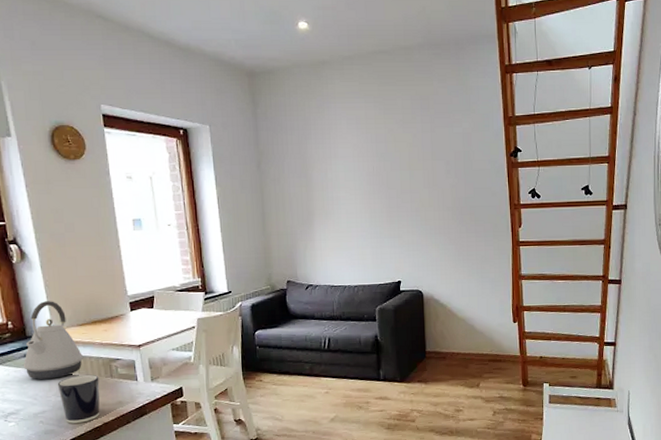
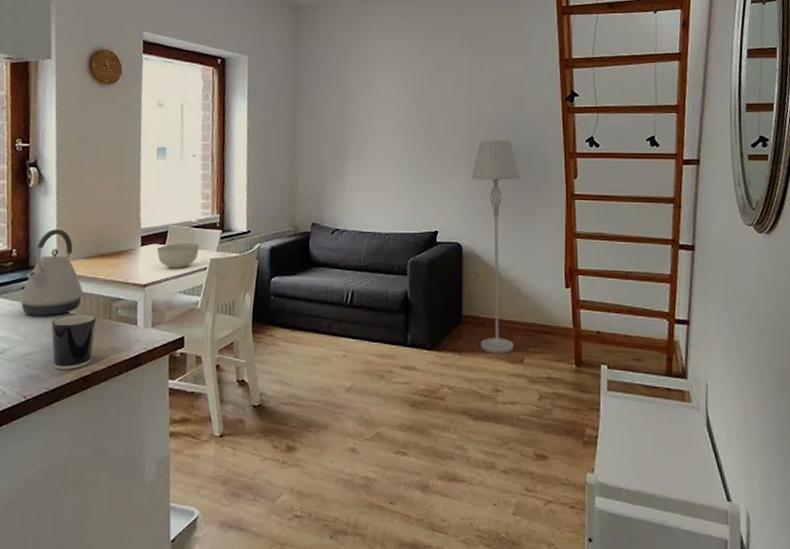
bowl: none [145,305,186,329] -> present [156,242,199,269]
floor lamp: none [427,196,473,382] -> present [471,140,521,355]

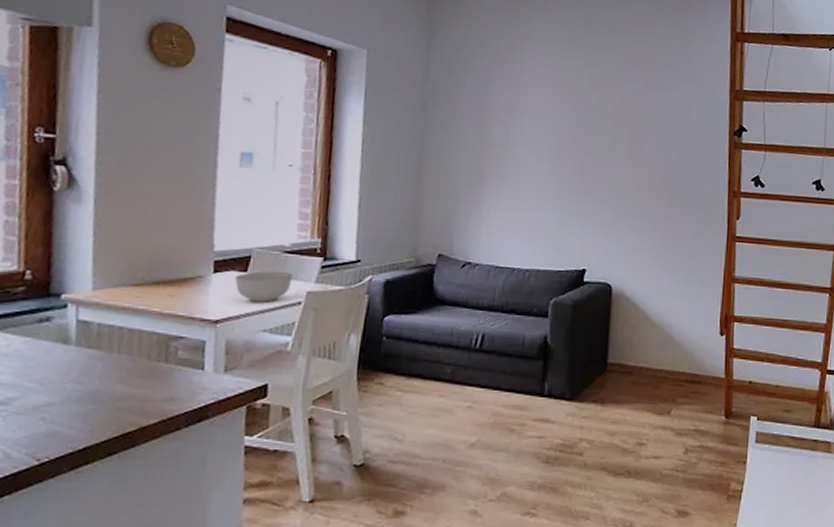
kettle: present [19,229,83,317] -> none [33,247,130,358]
mug: present [51,314,97,370] -> none [80,355,147,425]
floor lamp: present [471,140,521,355] -> none [626,171,681,406]

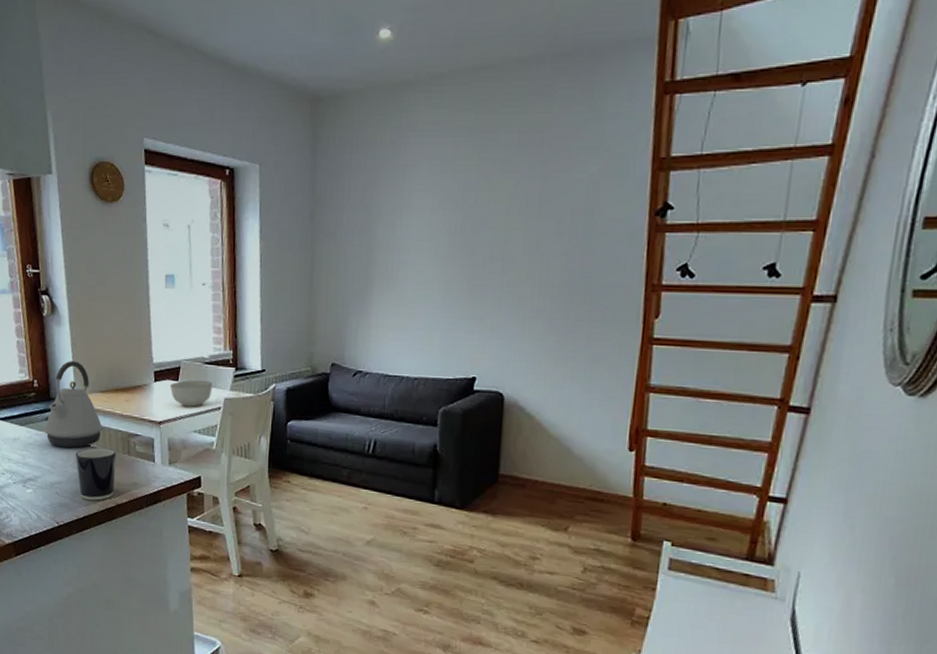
kettle: none [33,247,130,358] -> present [44,361,102,448]
mug: none [80,355,147,425] -> present [75,447,116,501]

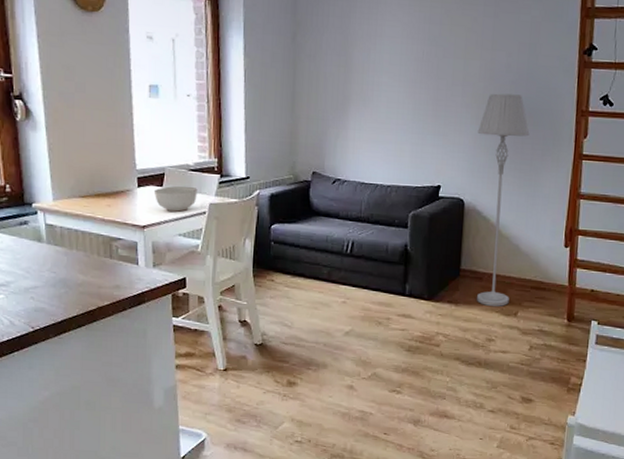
kettle: present [44,361,102,448] -> none [18,166,82,253]
mug: present [75,447,116,501] -> none [52,251,97,304]
floor lamp: none [518,268,585,520] -> present [477,93,530,307]

